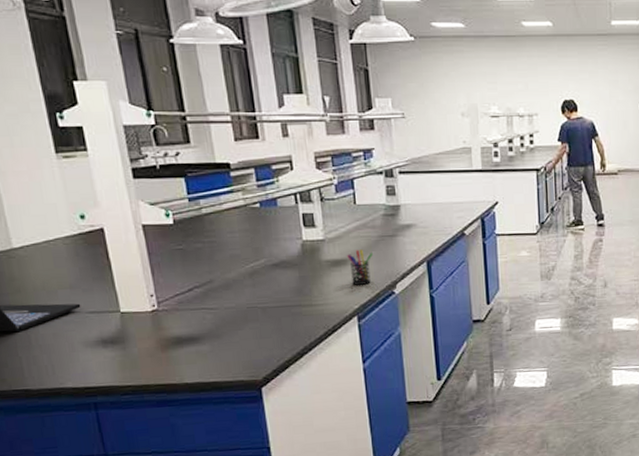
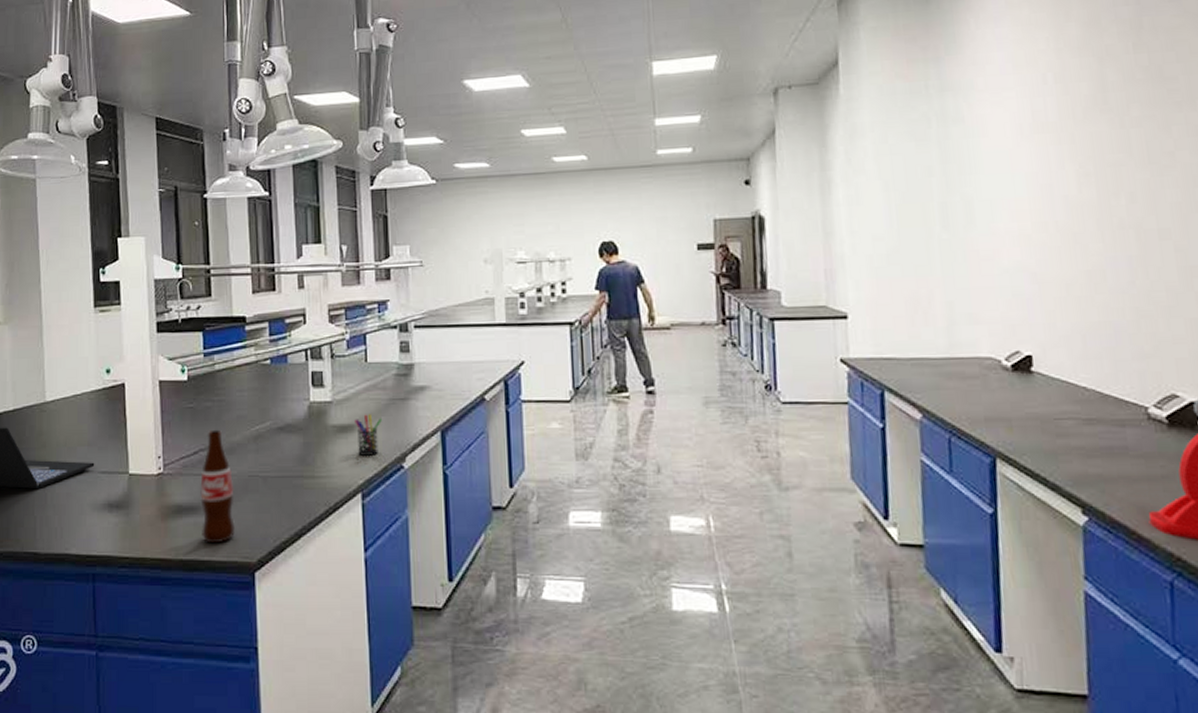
bottle: none [198,268,238,368] -> present [200,429,235,544]

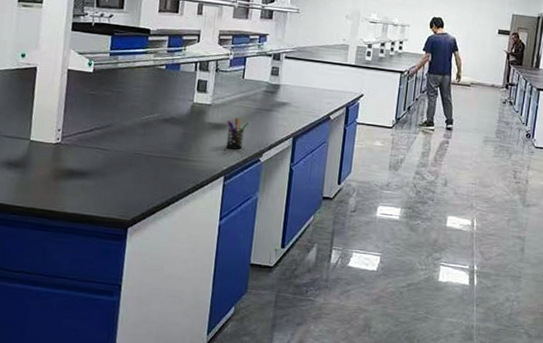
bottle: present [200,429,235,544] -> none [87,114,120,203]

